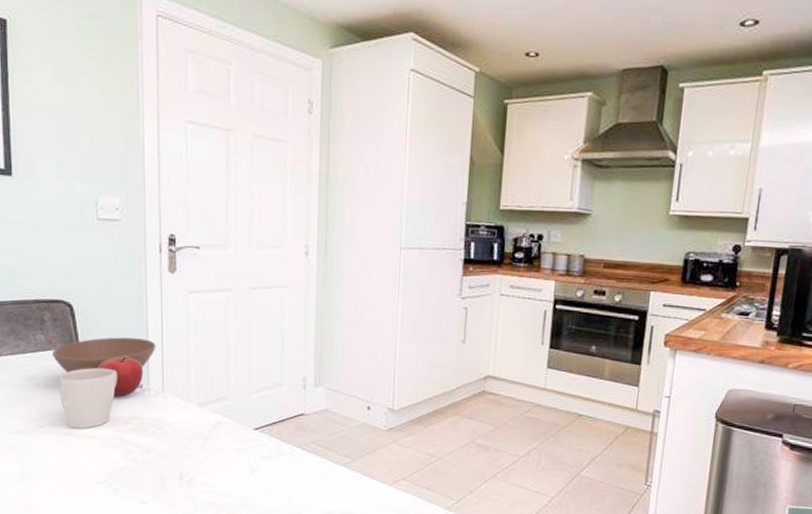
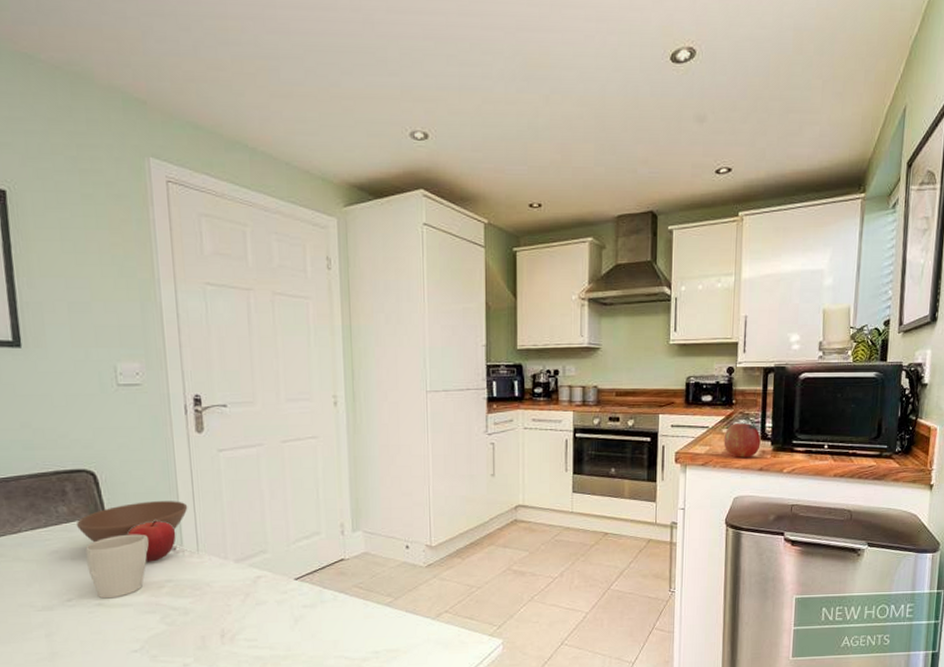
fruit: none [721,308,766,347] -> present [724,423,761,458]

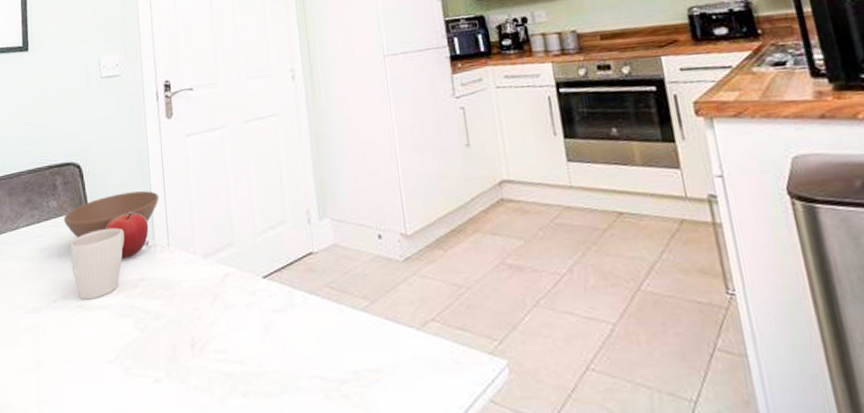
fruit: present [724,423,761,458] -> none [756,57,814,103]

